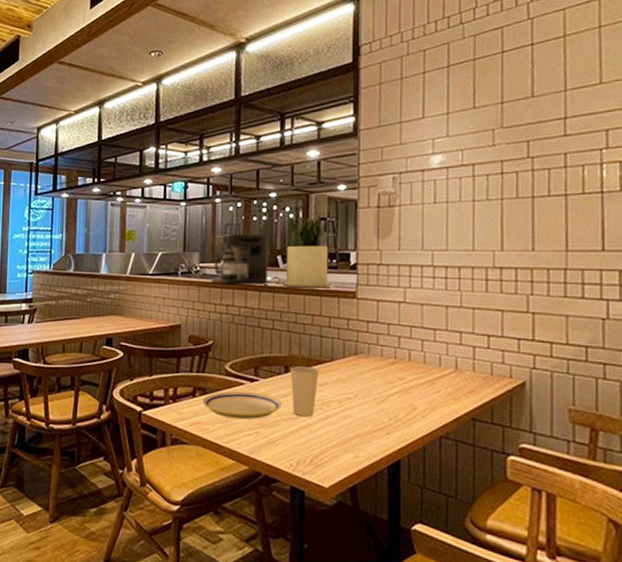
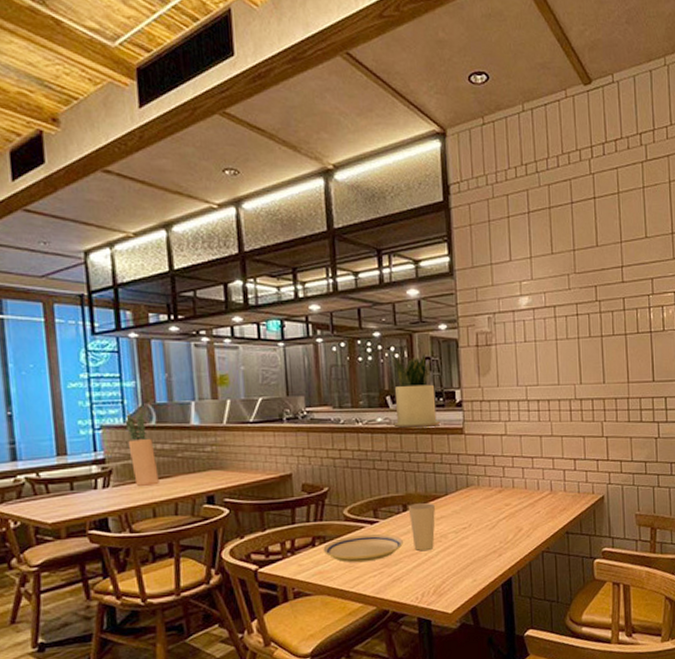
vase: none [50,257,71,325] -> present [125,408,159,487]
coffee maker: present [211,234,269,286] -> none [320,375,380,430]

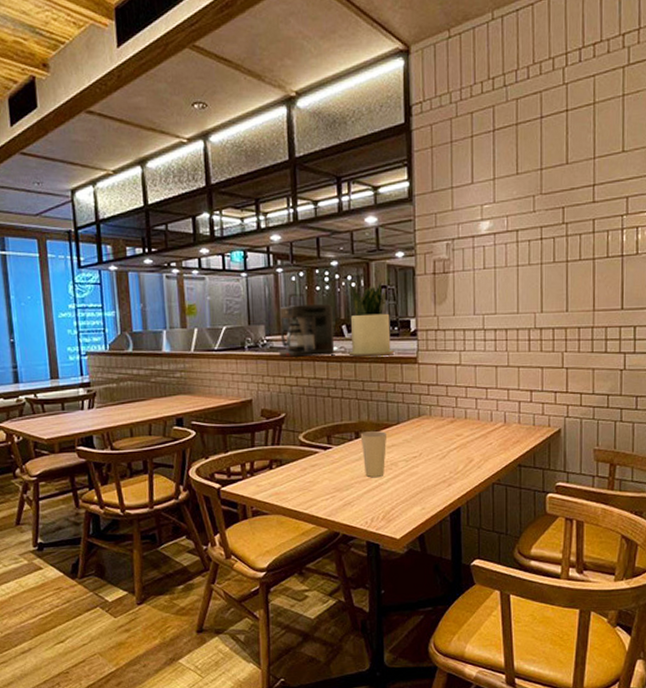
vase: present [125,408,159,487] -> none [106,336,136,409]
coffee maker: none [320,375,380,430] -> present [279,304,335,358]
plate: present [323,533,403,563] -> none [279,459,355,486]

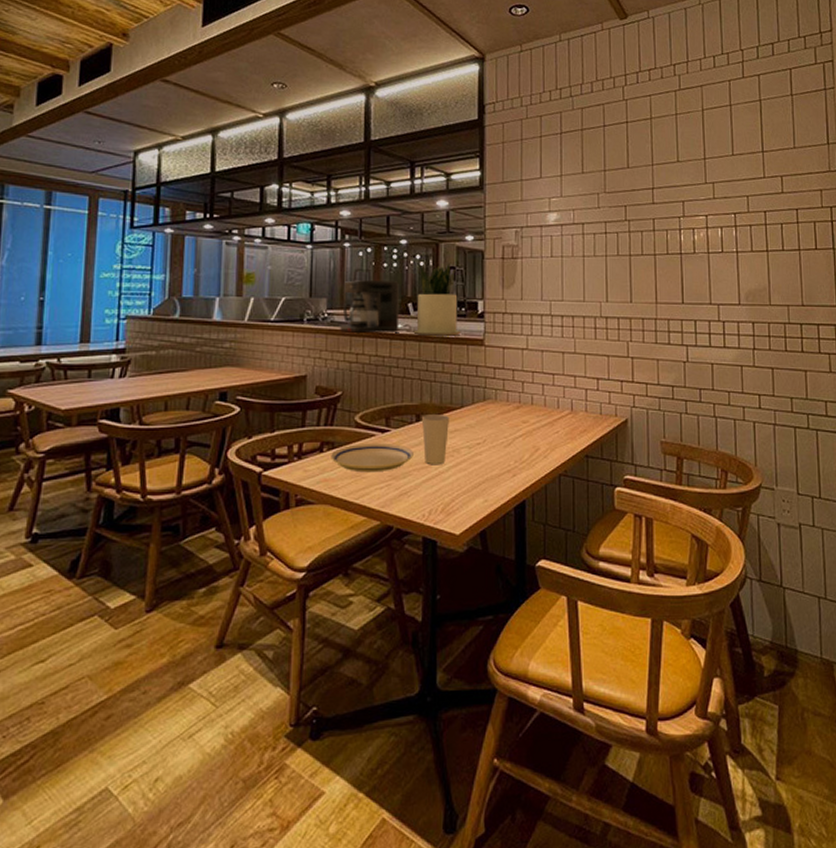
plate: none [279,459,355,486] -> present [331,443,413,473]

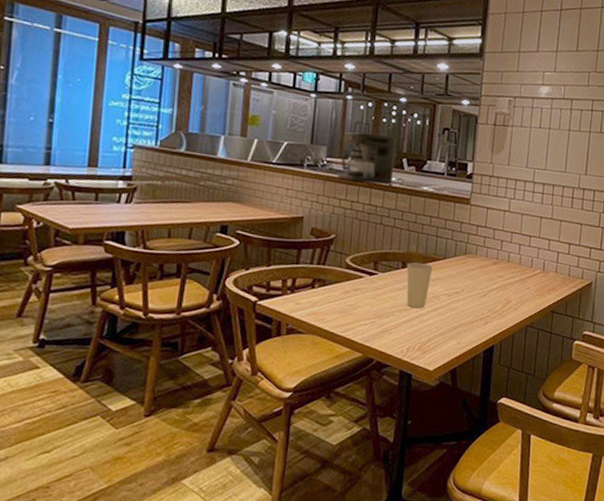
plate: present [331,443,413,473] -> none [321,283,397,310]
planter: present [413,262,461,337] -> none [405,123,450,194]

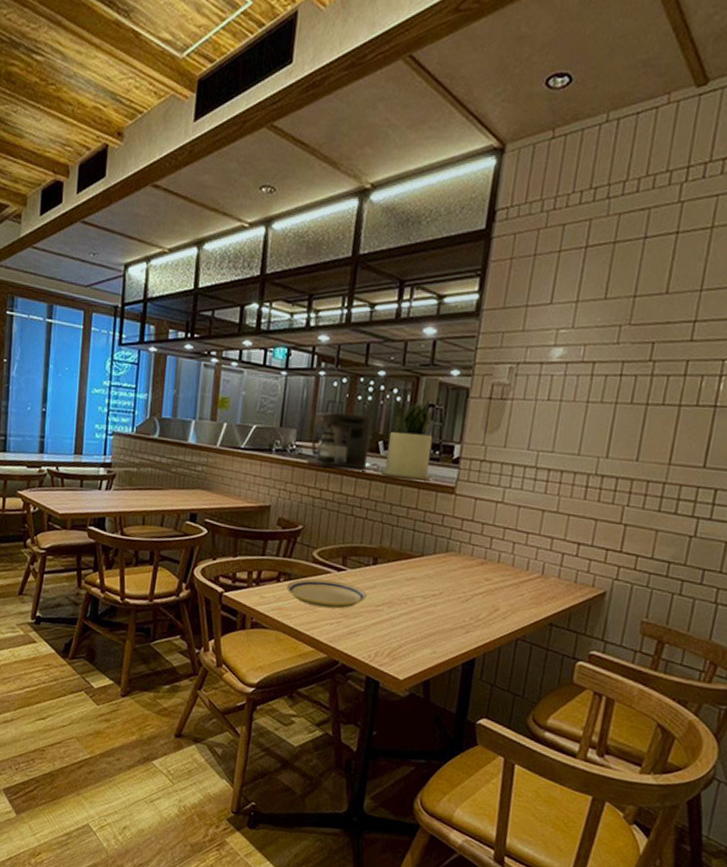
plate: none [321,283,397,310] -> present [286,578,367,609]
planter: none [405,123,450,194] -> present [380,399,435,481]
cup: present [406,262,432,309] -> none [377,558,407,610]

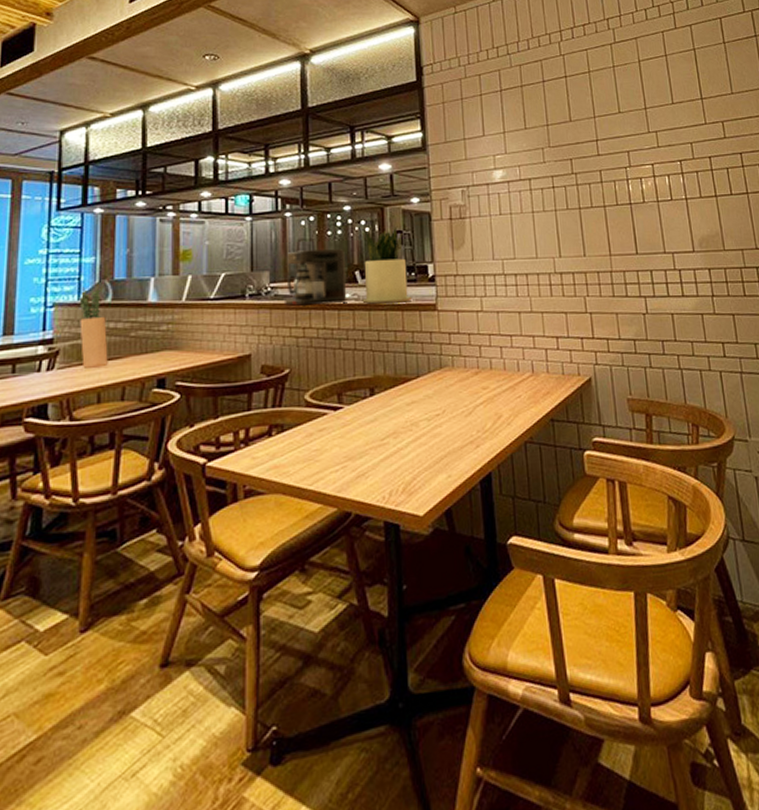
vase: none [132,420,153,495] -> present [79,284,108,370]
plate: present [286,578,367,609] -> none [280,421,369,456]

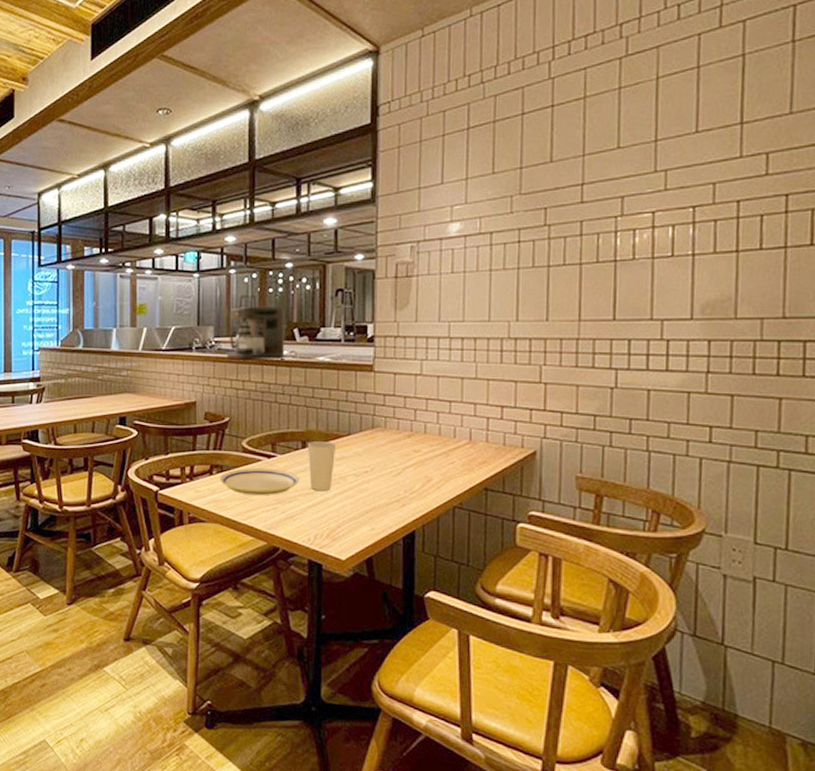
vase: present [79,284,108,370] -> none [58,333,81,405]
plate: none [280,421,369,456] -> present [220,467,299,496]
planter: present [362,226,413,305] -> none [299,285,349,363]
cup: none [375,386,406,442] -> present [307,441,336,492]

